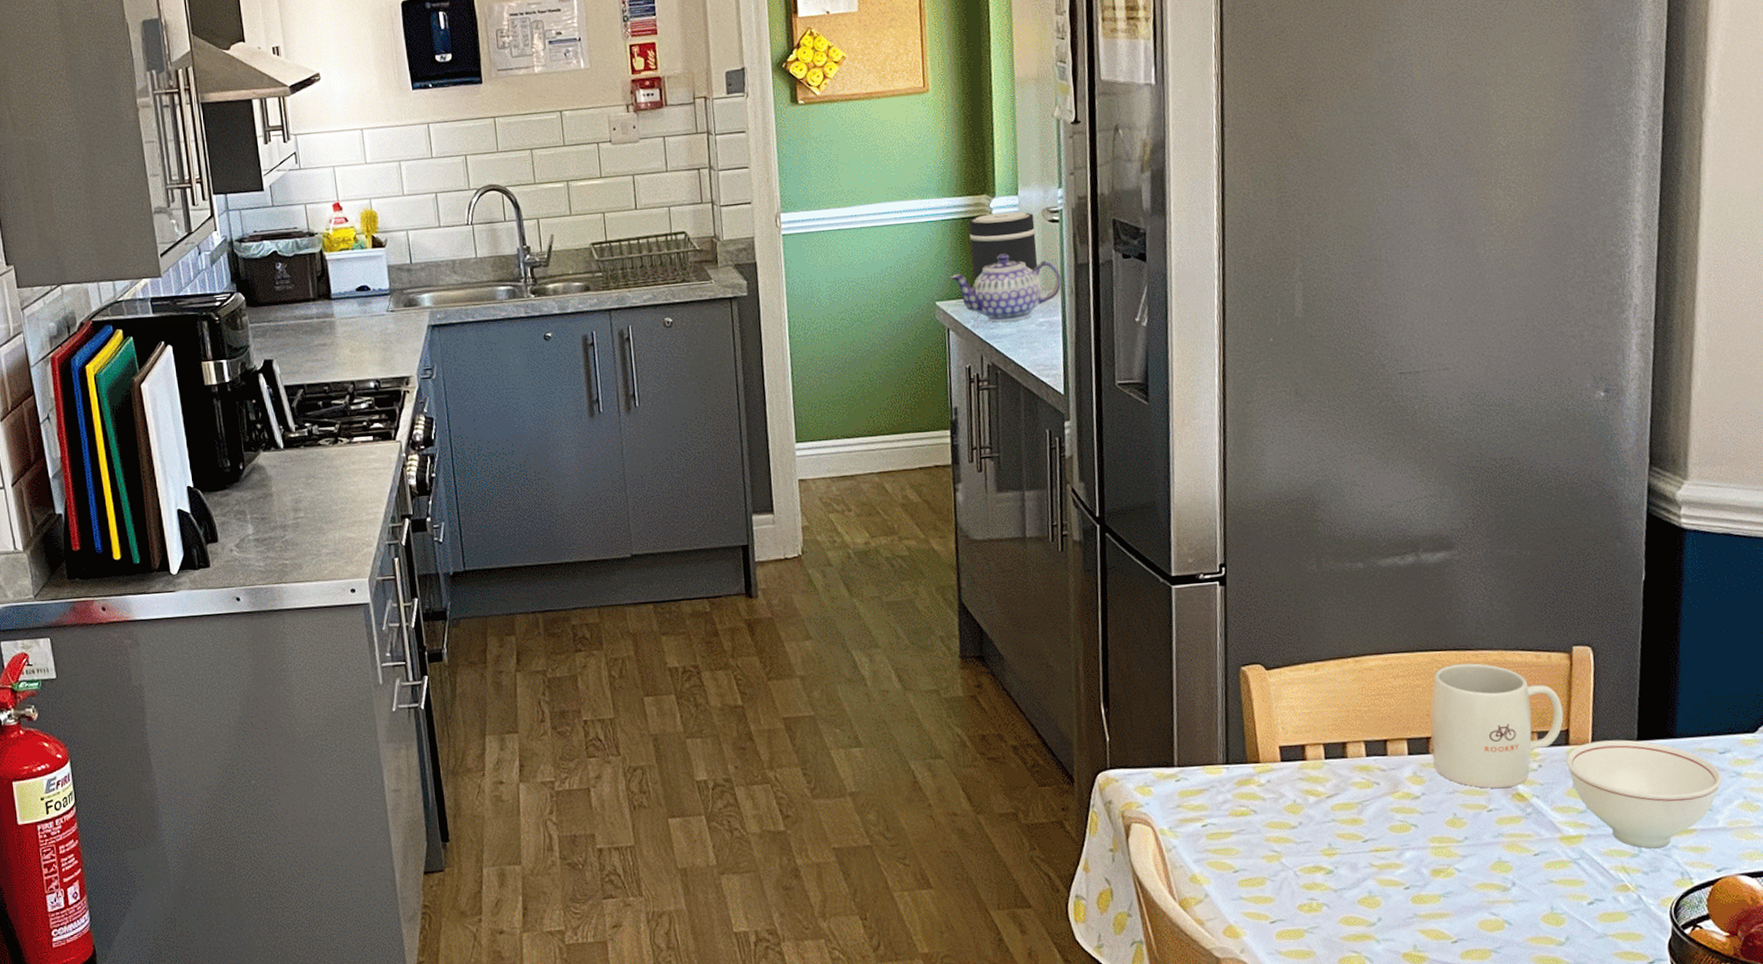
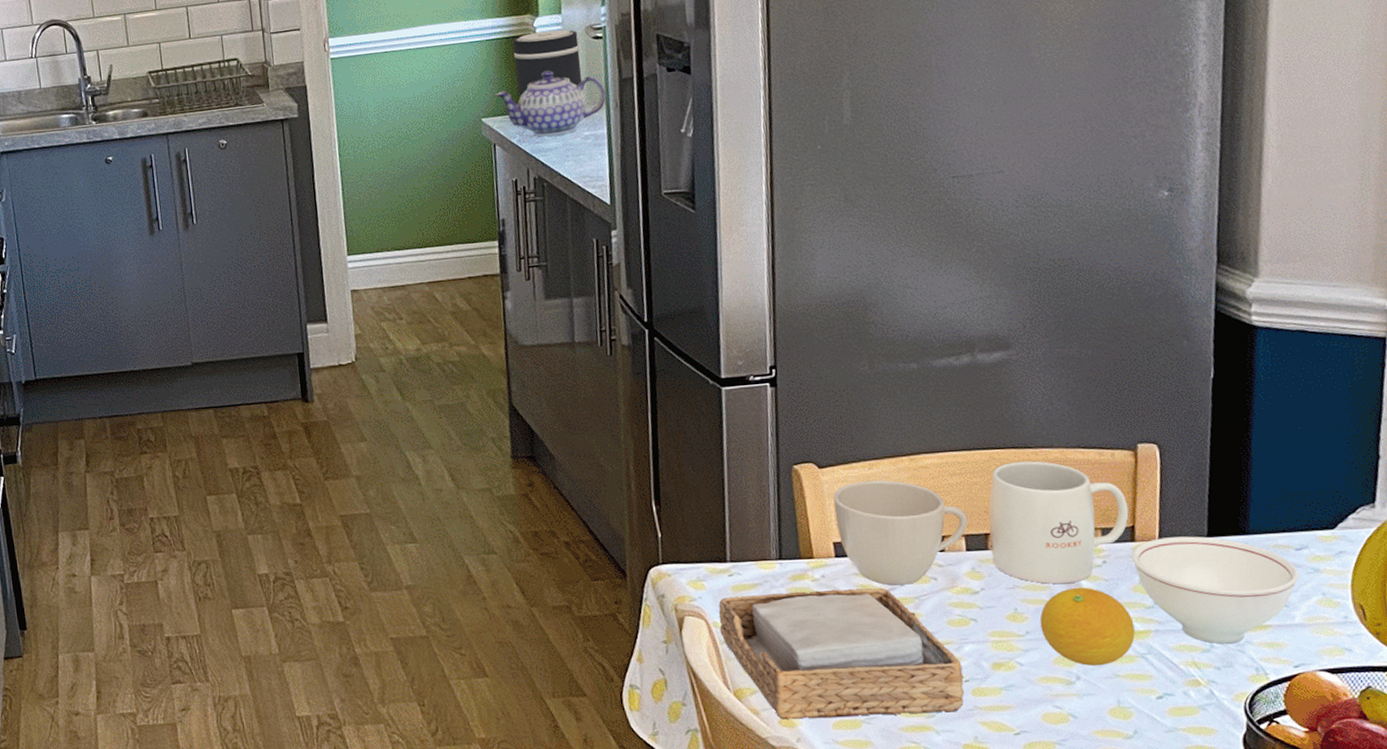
napkin holder: none [1165,793,1404,930] -> present [718,587,964,719]
cup: none [1279,682,1411,791] -> present [833,480,968,586]
fruit: none [1477,791,1569,872] -> present [1039,587,1135,666]

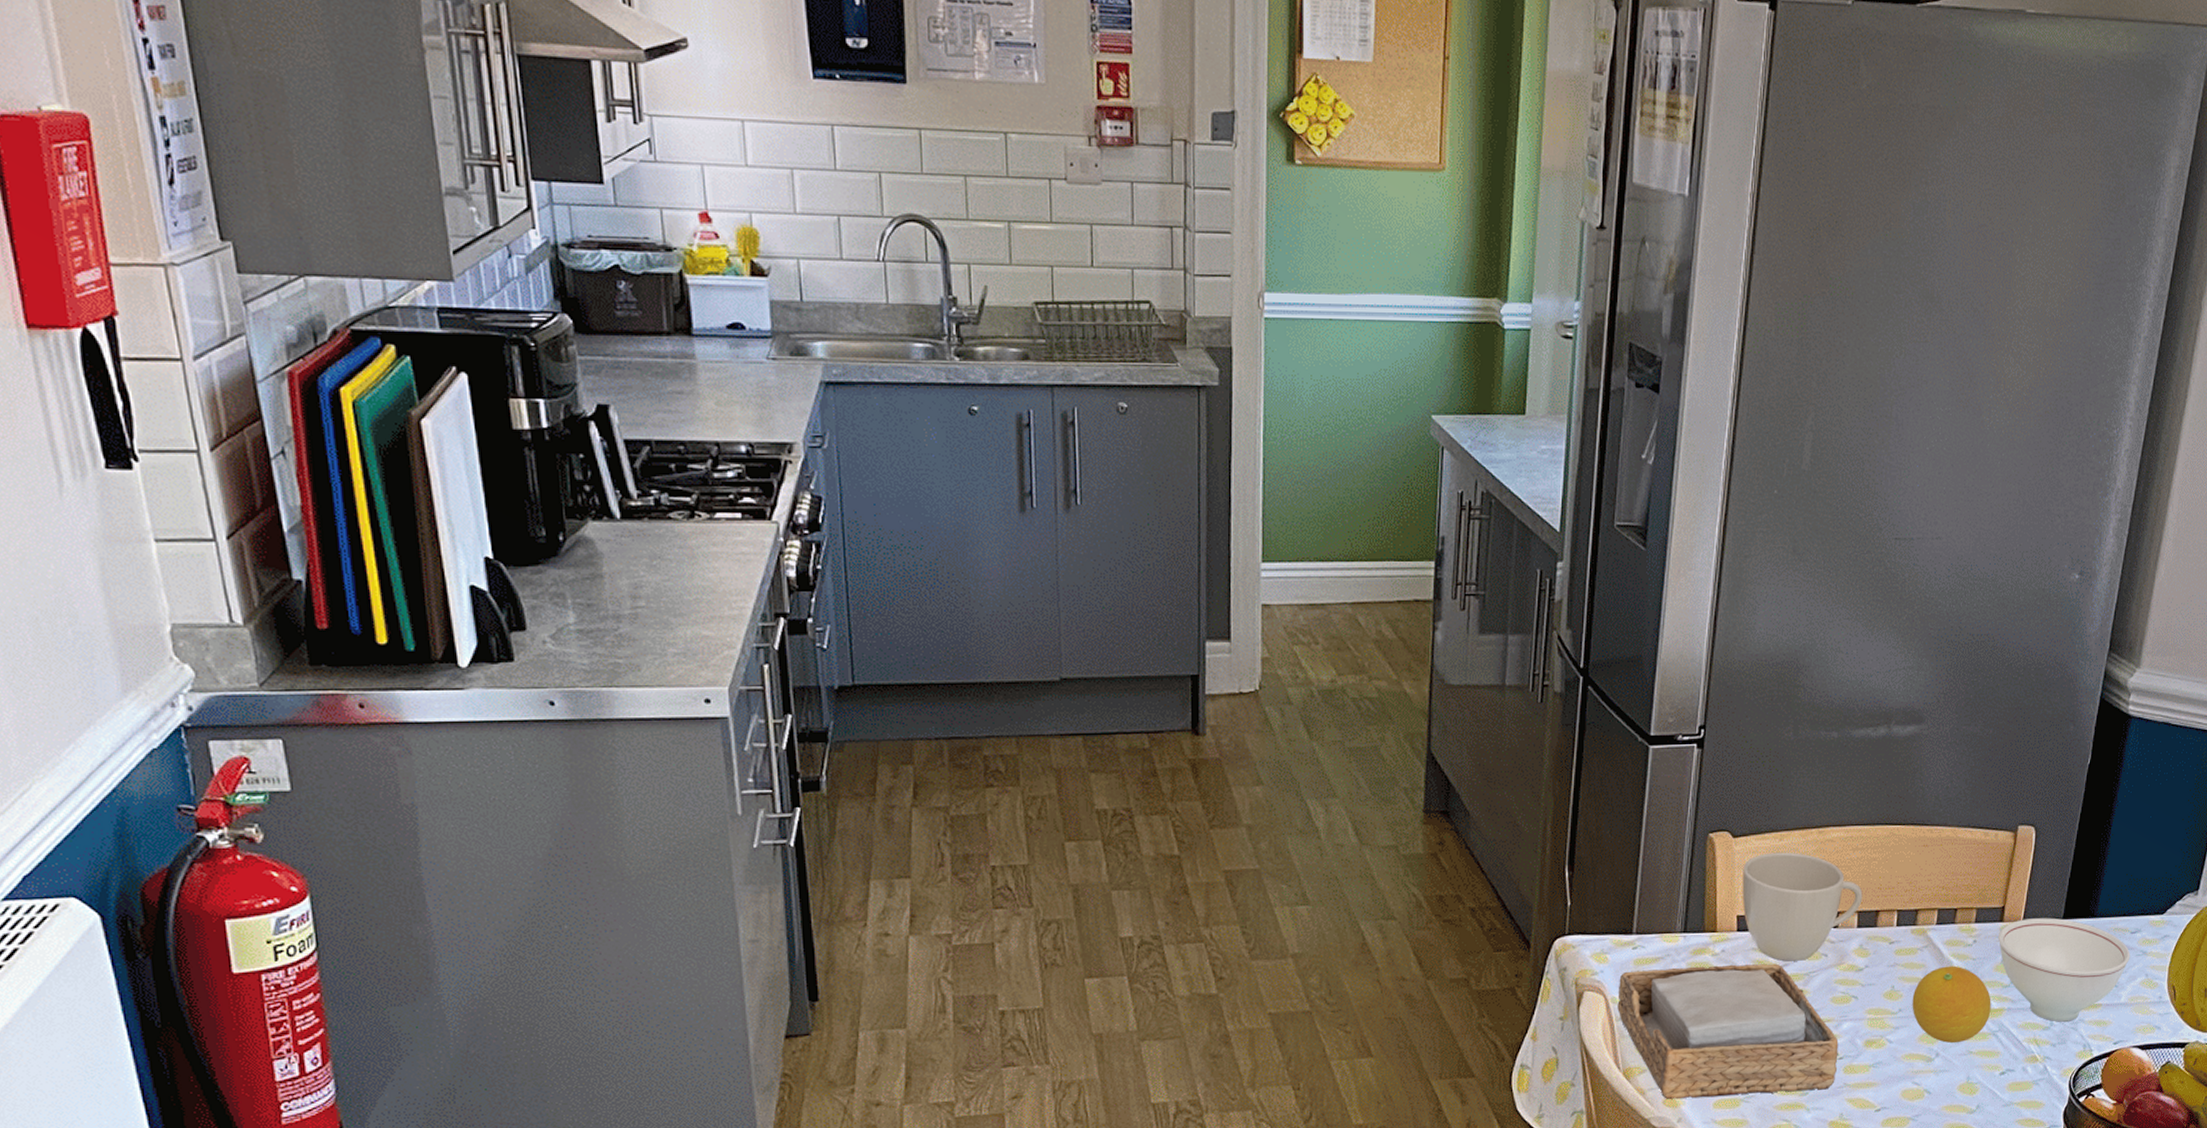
teapot: present [495,70,607,137] -> none [1449,368,1569,445]
cylinder: present [512,29,582,100] -> none [1475,321,1547,398]
mug: present [988,461,1129,585] -> none [1879,838,2002,963]

